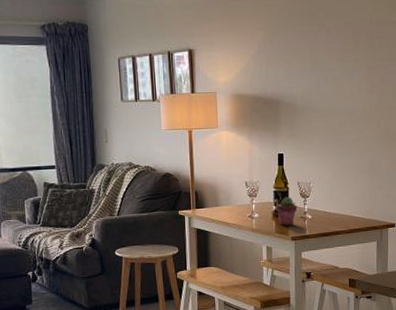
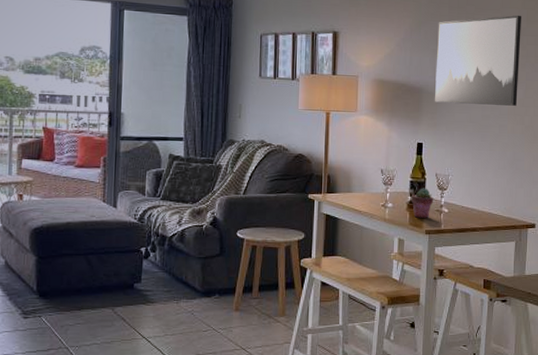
wall art: none [290,18,373,113] -> present [434,15,521,106]

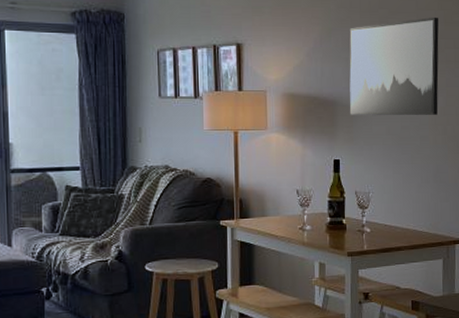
potted succulent: present [411,188,434,218] -> none [330,207,355,240]

